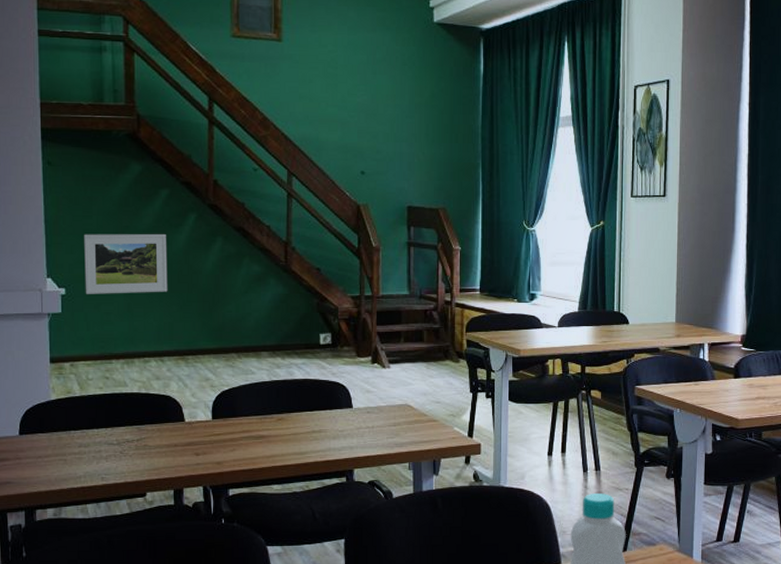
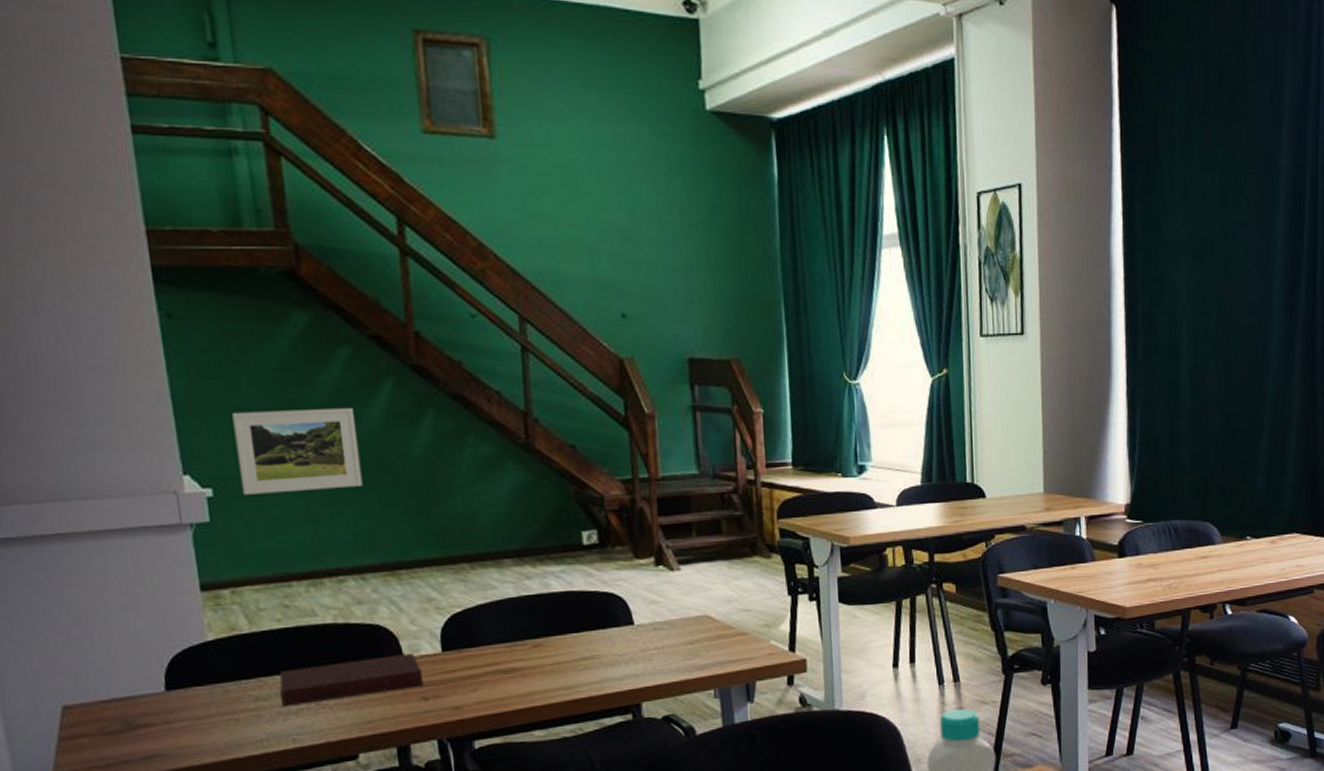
notebook: none [97,419,196,453] -> present [279,654,423,707]

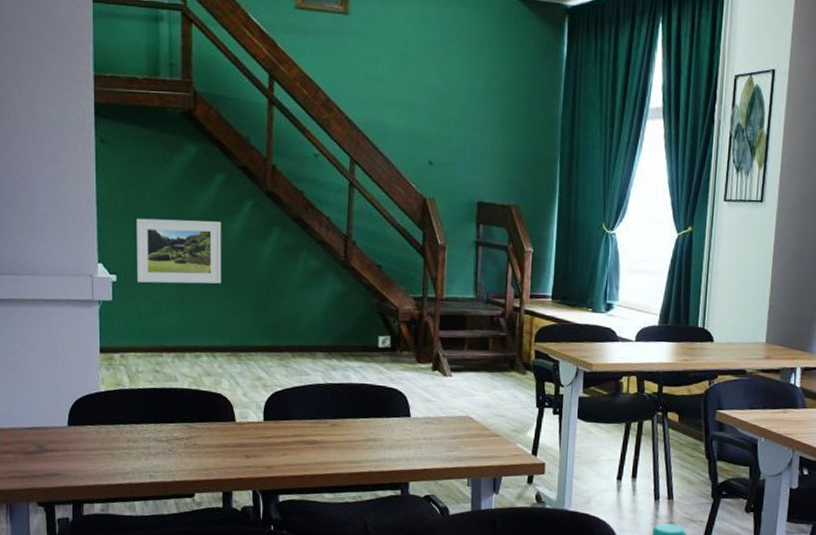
notebook: present [279,654,423,707] -> none [146,419,247,450]

